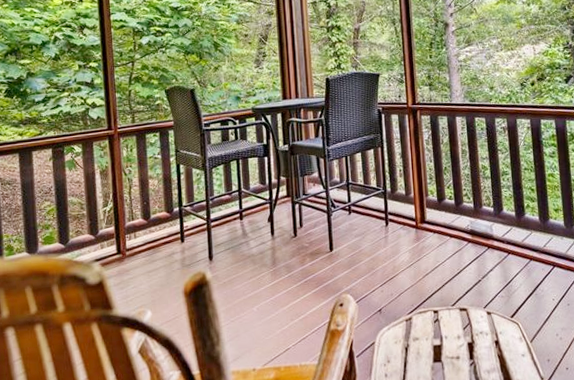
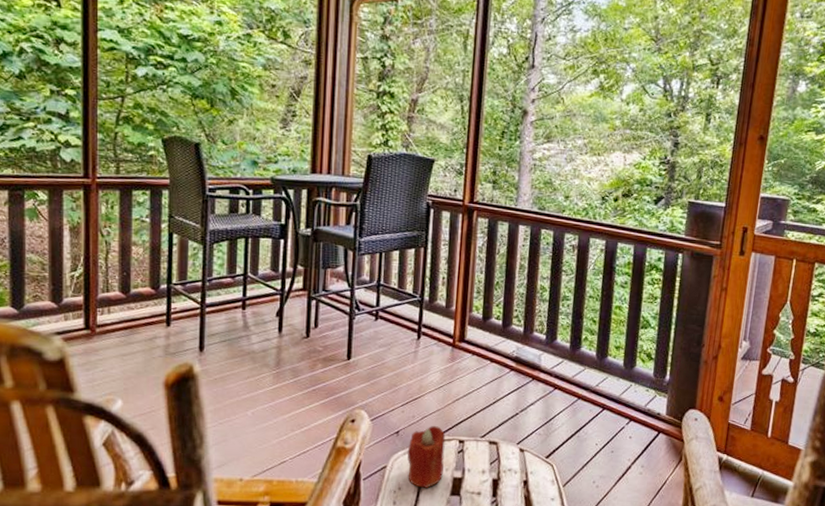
candle: none [390,300,424,358] -> present [407,426,446,488]

